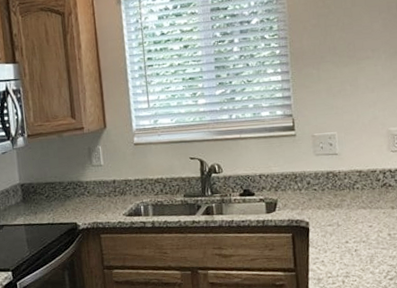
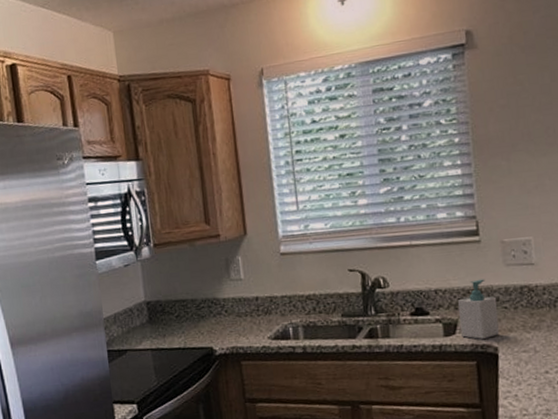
soap bottle: none [278,166,310,216] -> present [458,279,500,340]

